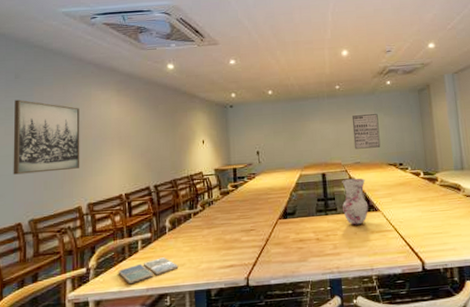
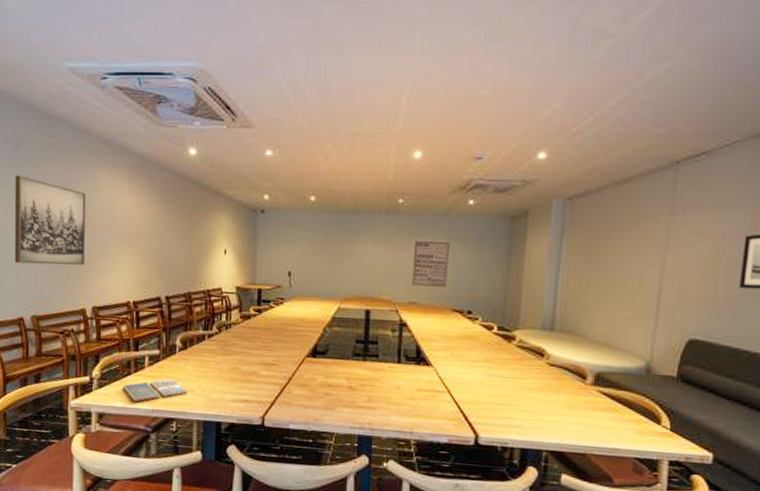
vase: present [342,178,369,225] -> none [386,320,420,379]

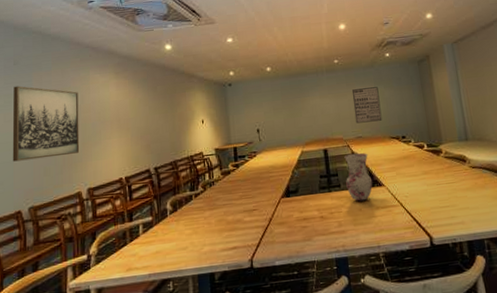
drink coaster: present [122,379,188,402] -> none [119,241,181,271]
vase: none [386,320,420,379] -> present [344,152,373,201]

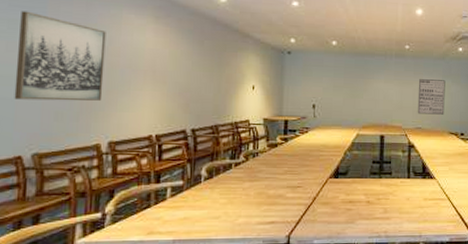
vase: present [344,152,373,201] -> none [398,143,425,191]

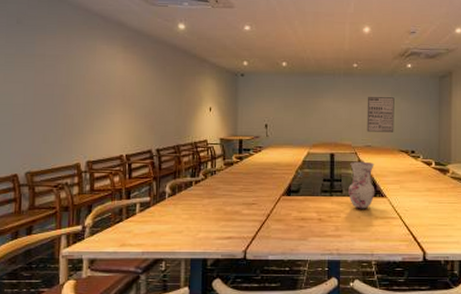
wall art: present [14,11,106,101] -> none [11,46,83,125]
vase: none [398,143,425,191] -> present [348,161,375,209]

